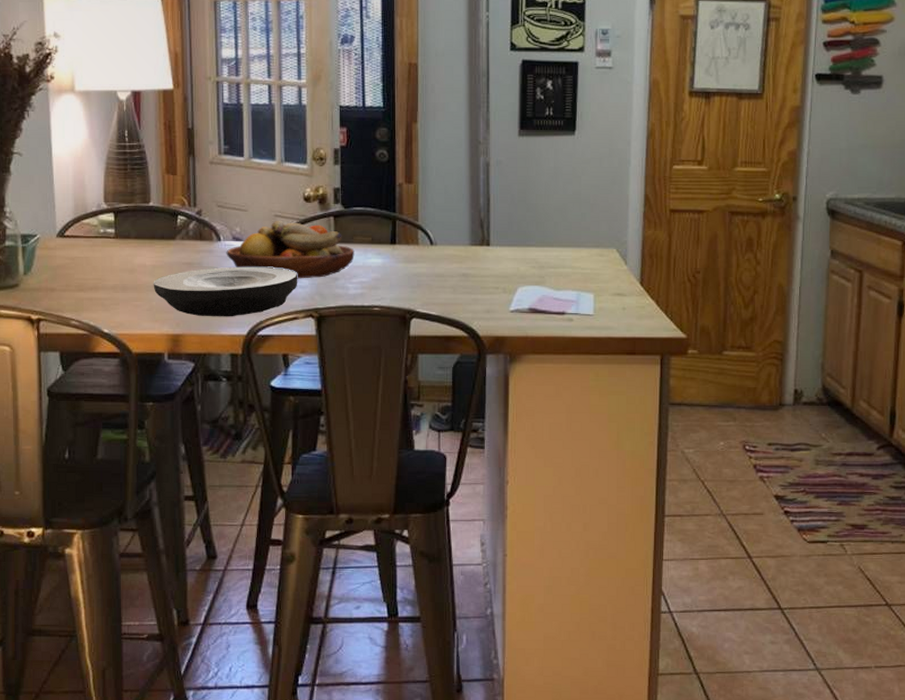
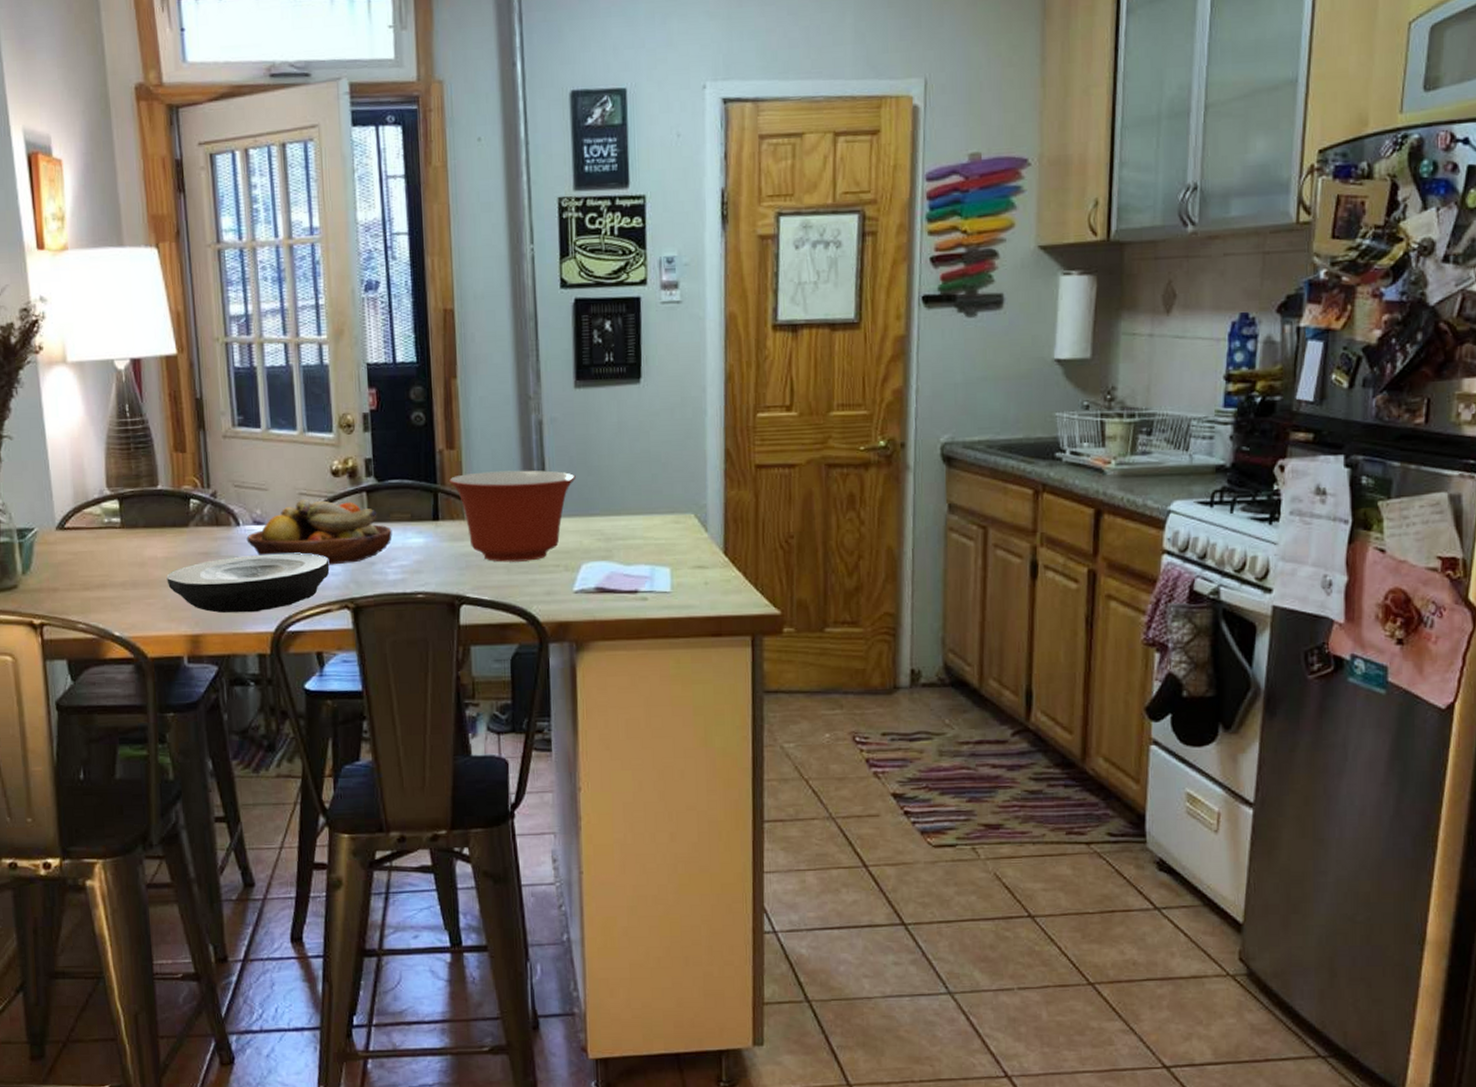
mixing bowl: none [407,204,516,283] -> present [449,470,576,562]

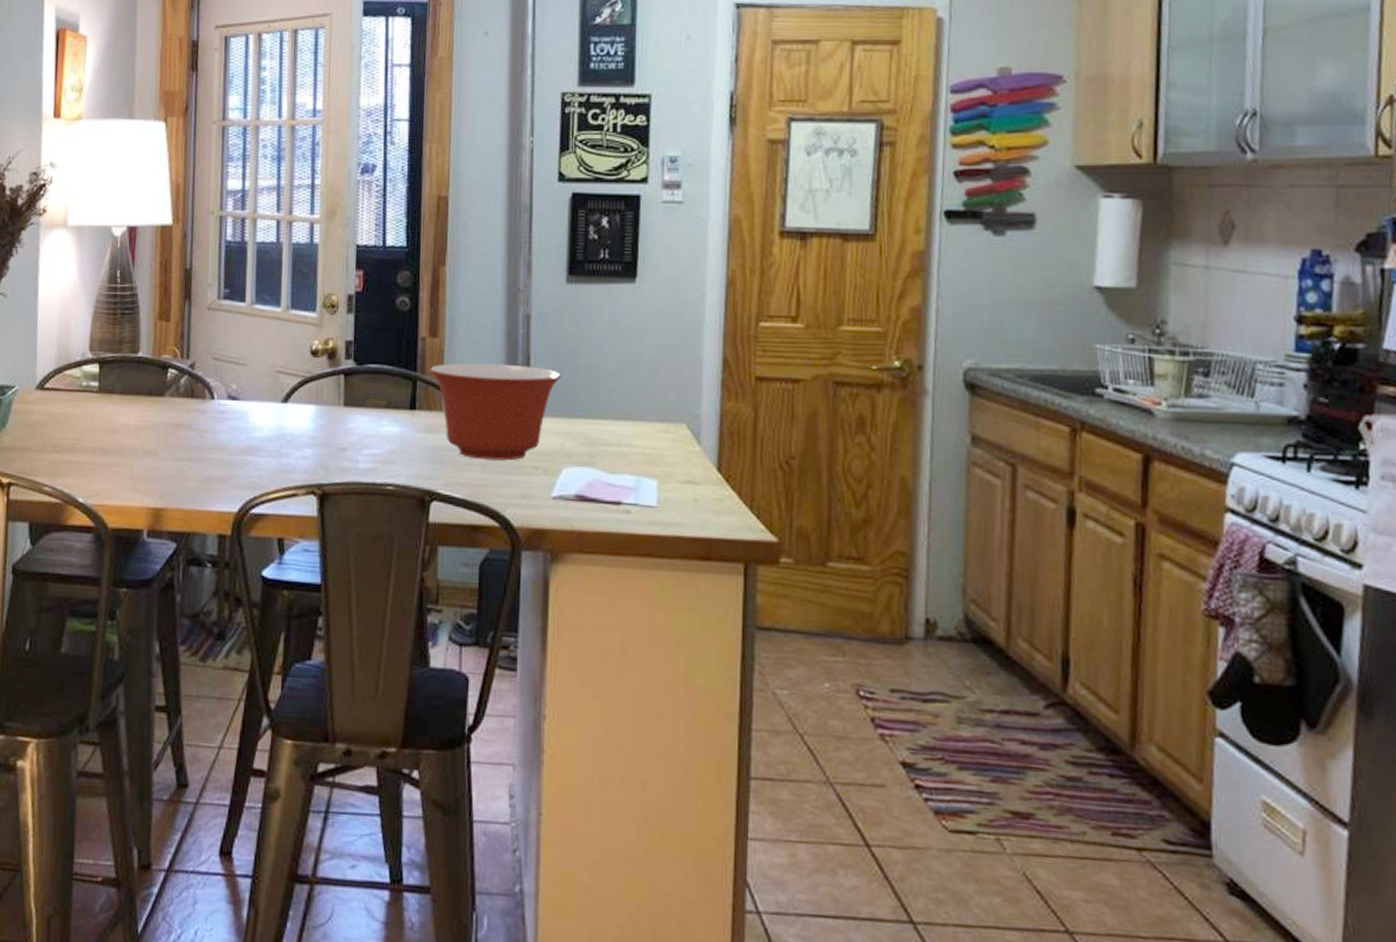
plate: present [166,553,330,613] -> none [136,430,300,490]
fruit bowl: present [246,500,392,565] -> none [219,378,367,448]

